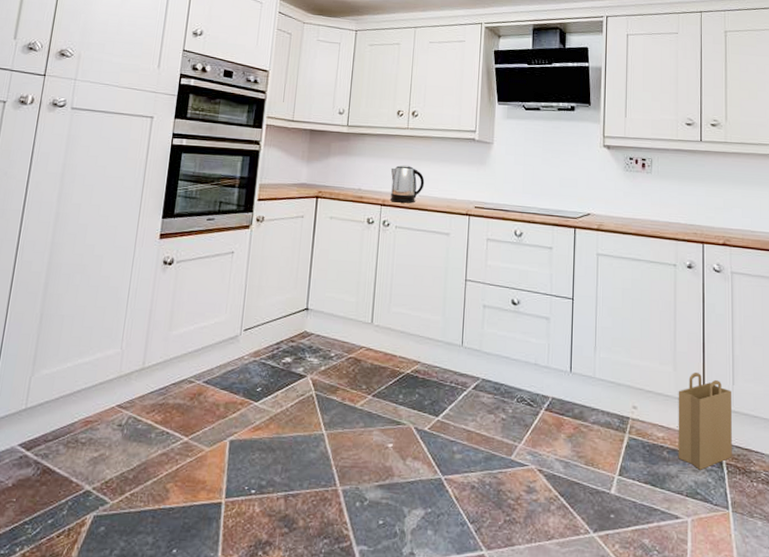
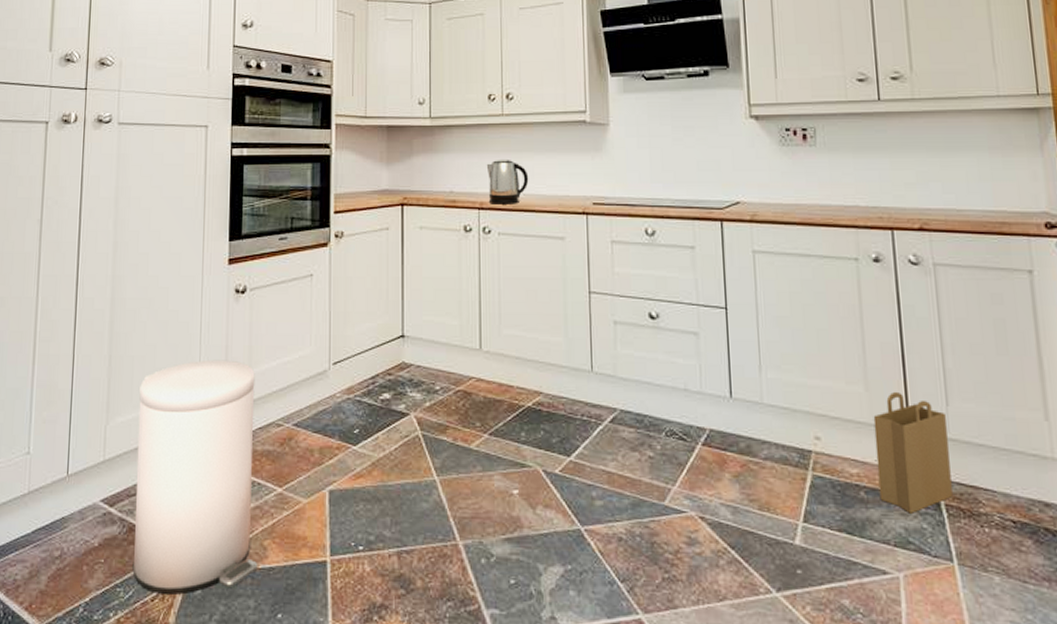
pedal bin: none [42,321,174,531] -> present [132,359,258,595]

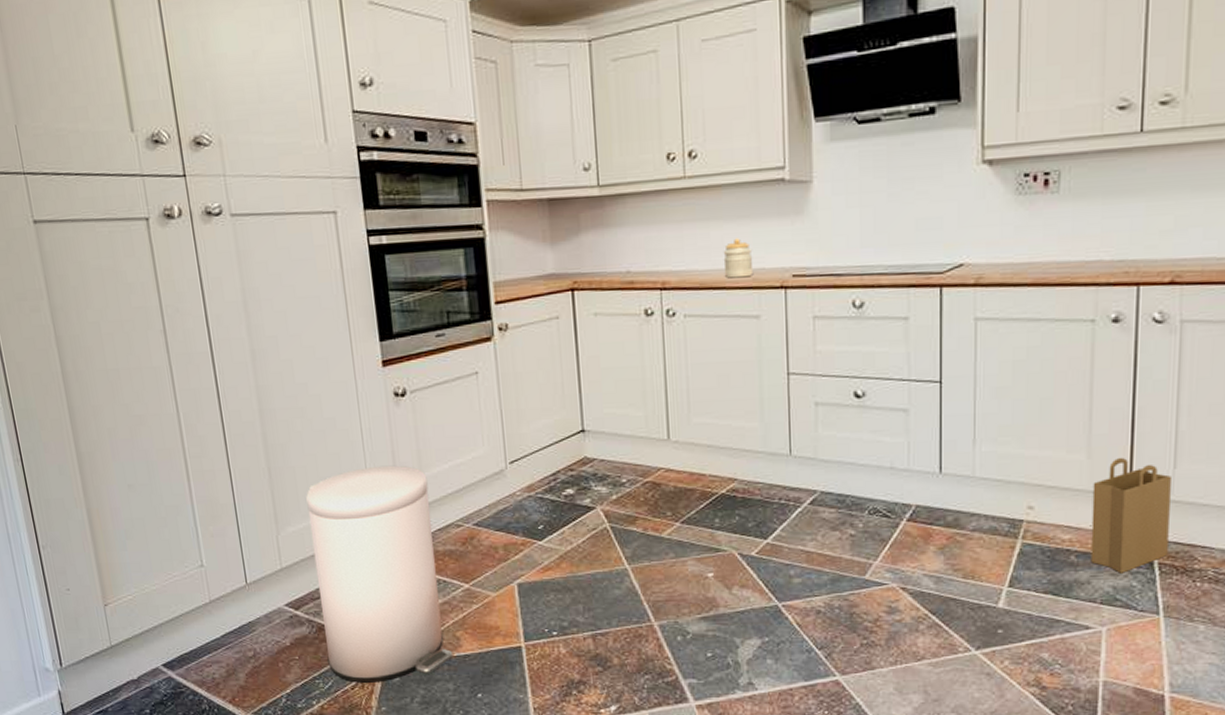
kettle: present [486,159,529,204] -> none [667,229,718,283]
jar: none [533,168,560,203] -> present [723,238,754,279]

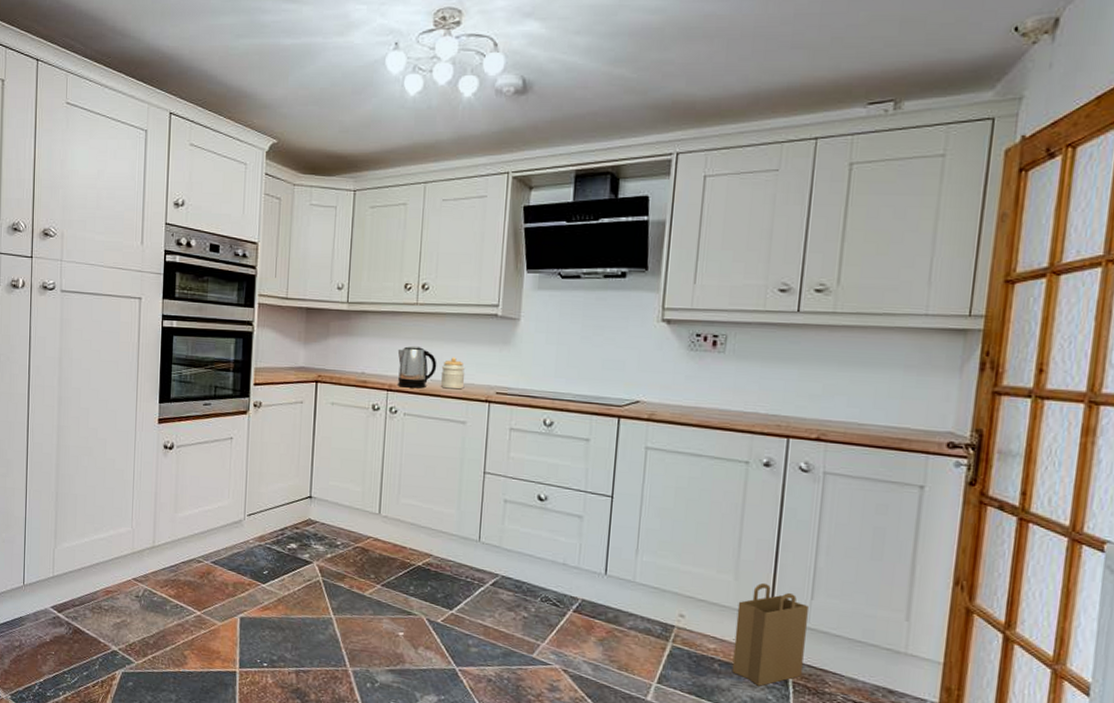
pedal bin: present [306,465,453,683] -> none [77,502,180,685]
kettle: none [667,229,718,283] -> present [397,345,437,389]

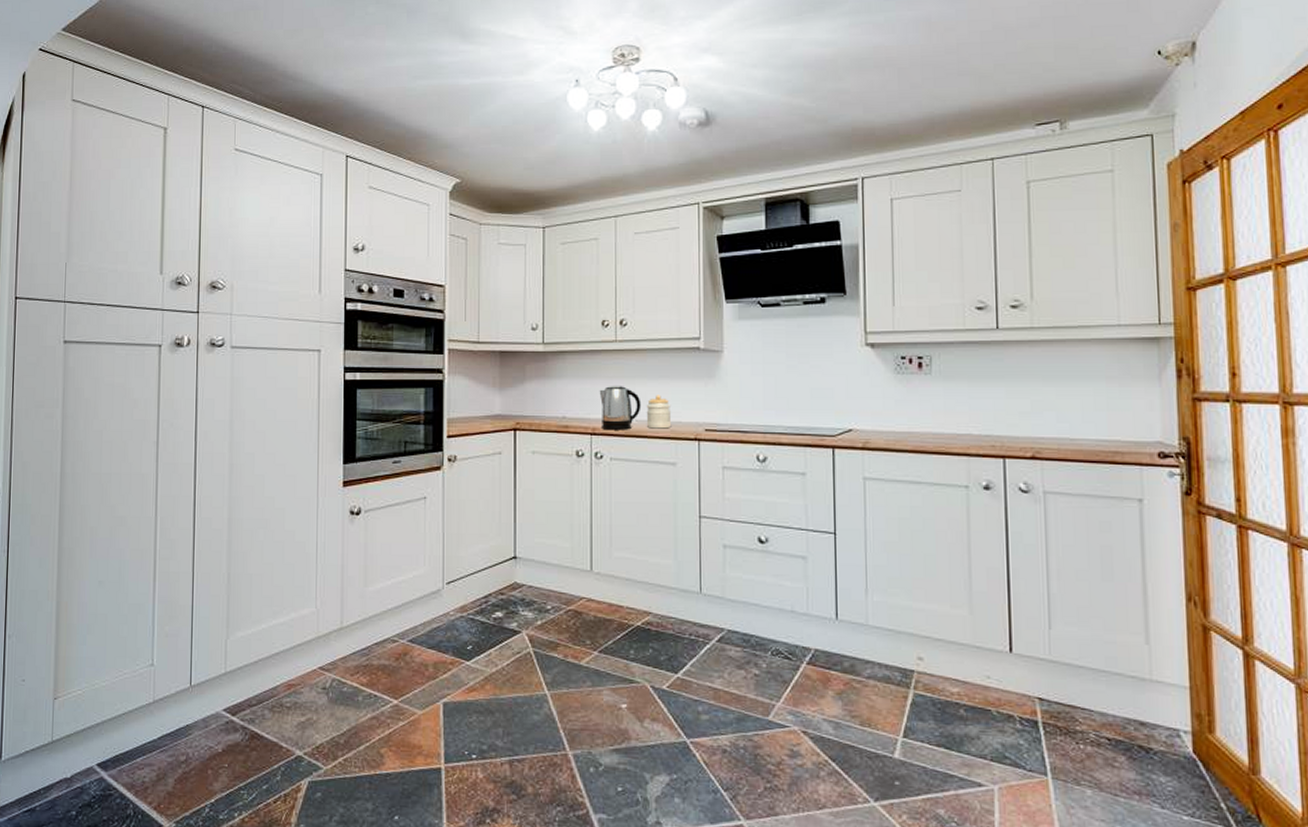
shopping bag: present [732,582,808,686] -> none [976,615,1050,730]

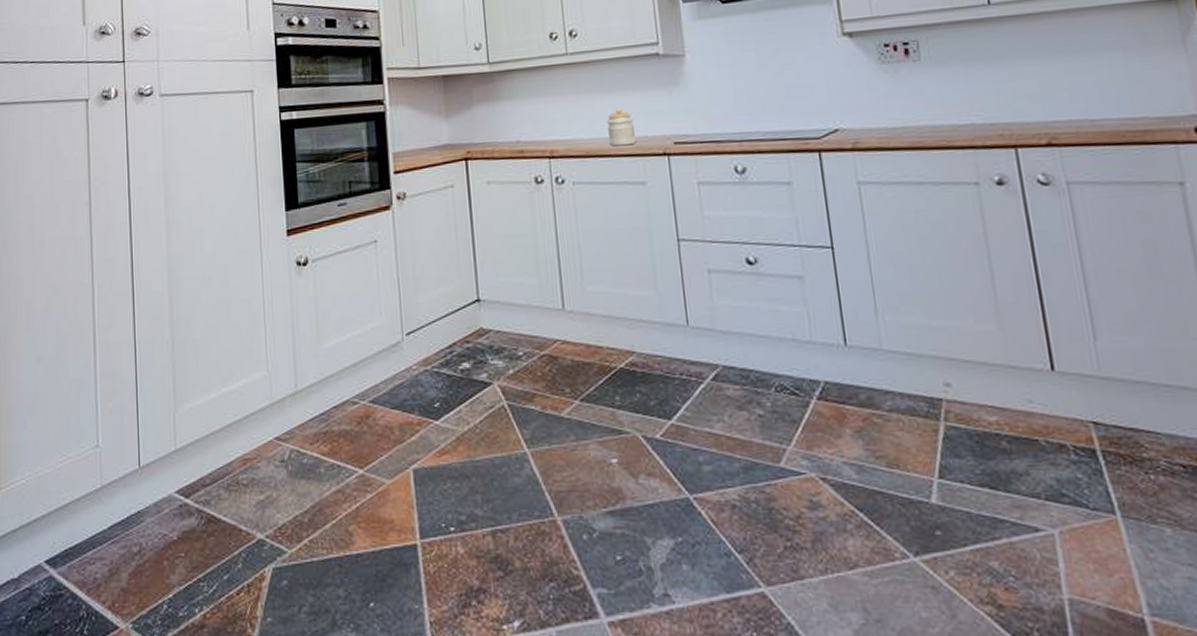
kettle: present [599,385,642,430] -> none [553,101,602,152]

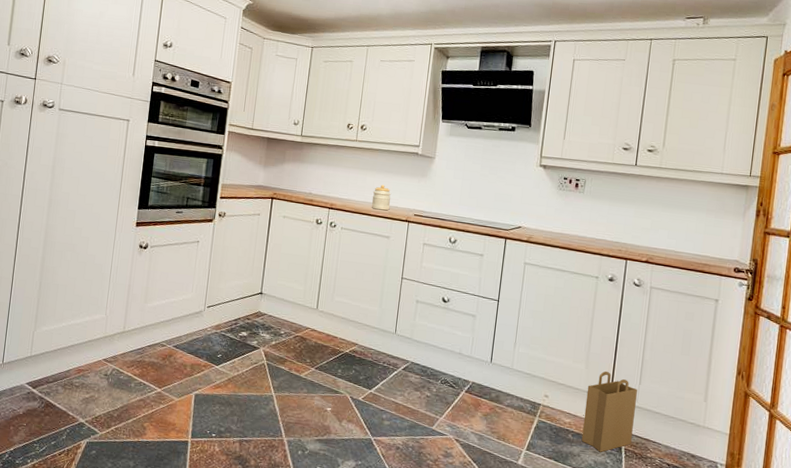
shopping bag: none [1010,327,1110,463] -> present [581,371,637,452]

